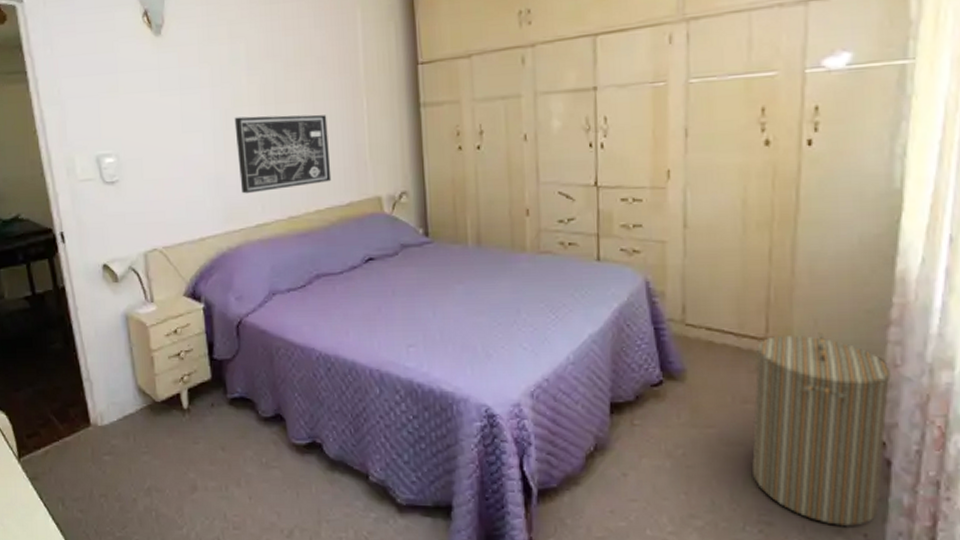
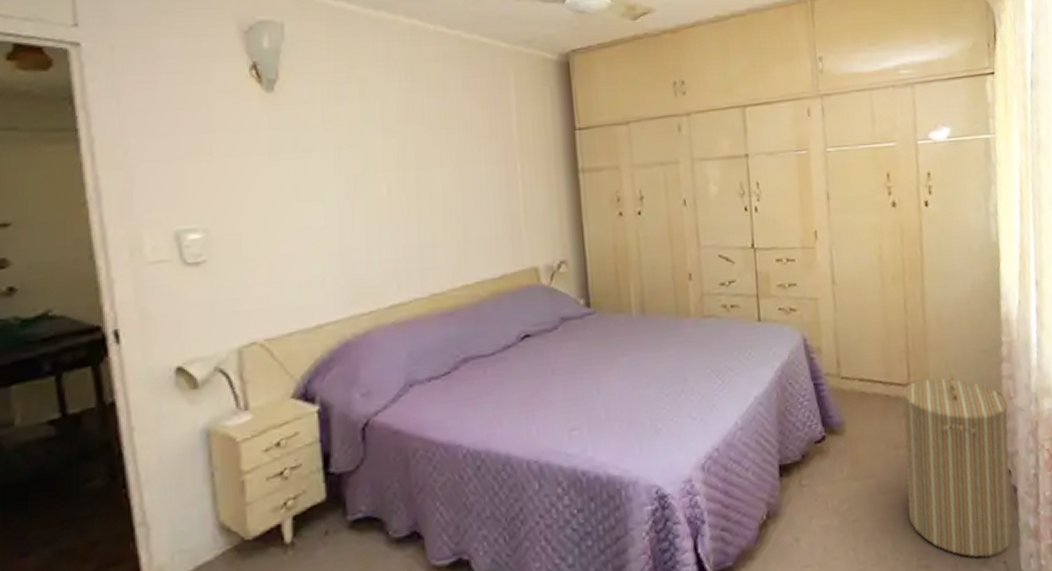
wall art: present [234,114,332,194] -> none [365,181,482,271]

